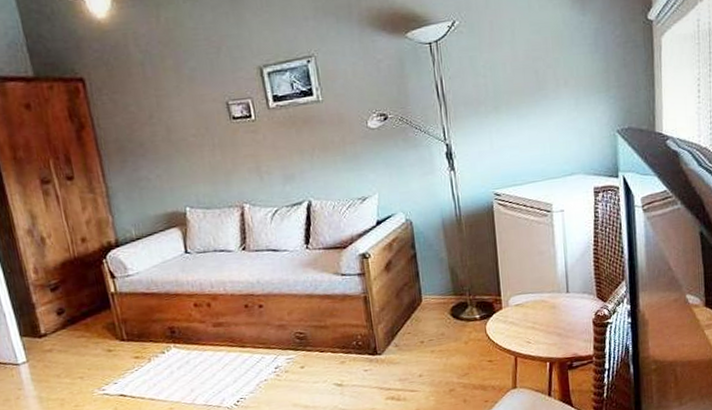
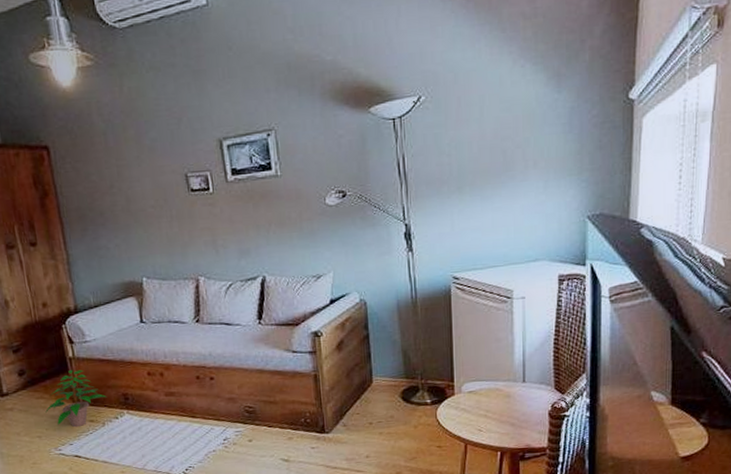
potted plant: none [87,304,152,366] -> present [45,369,107,428]

